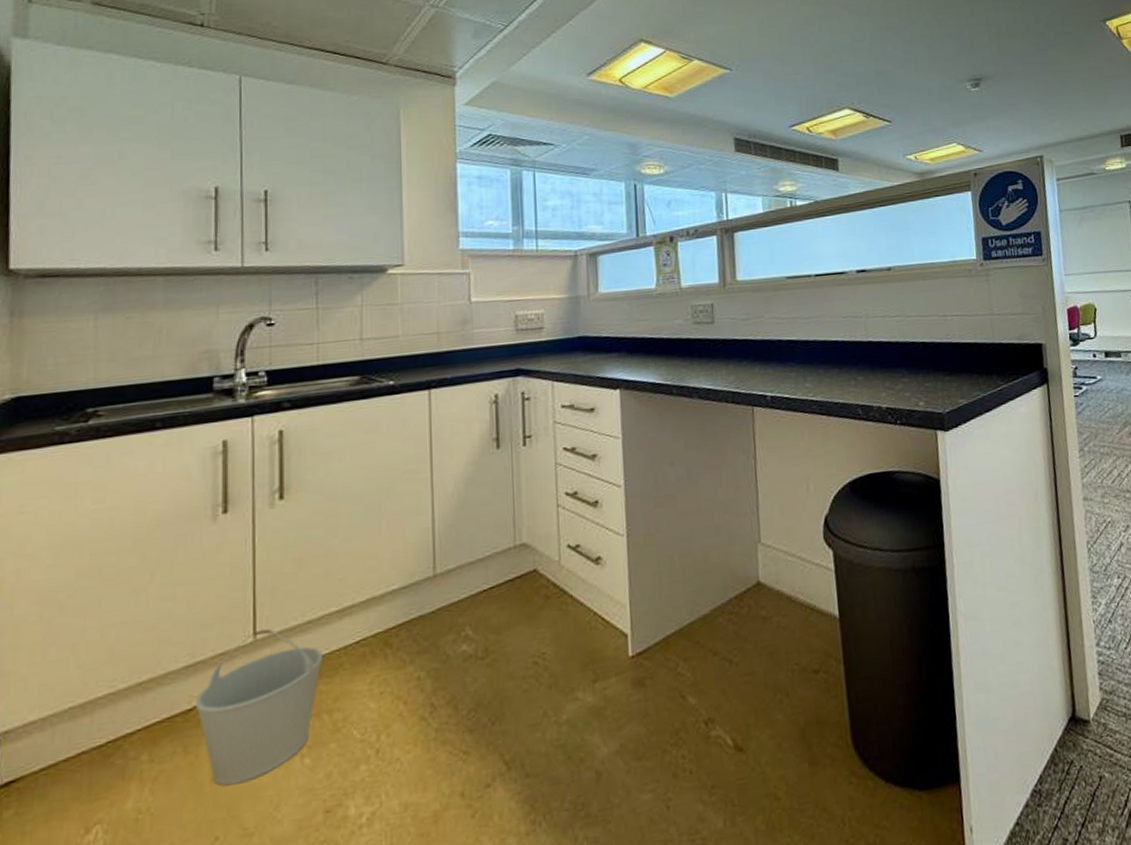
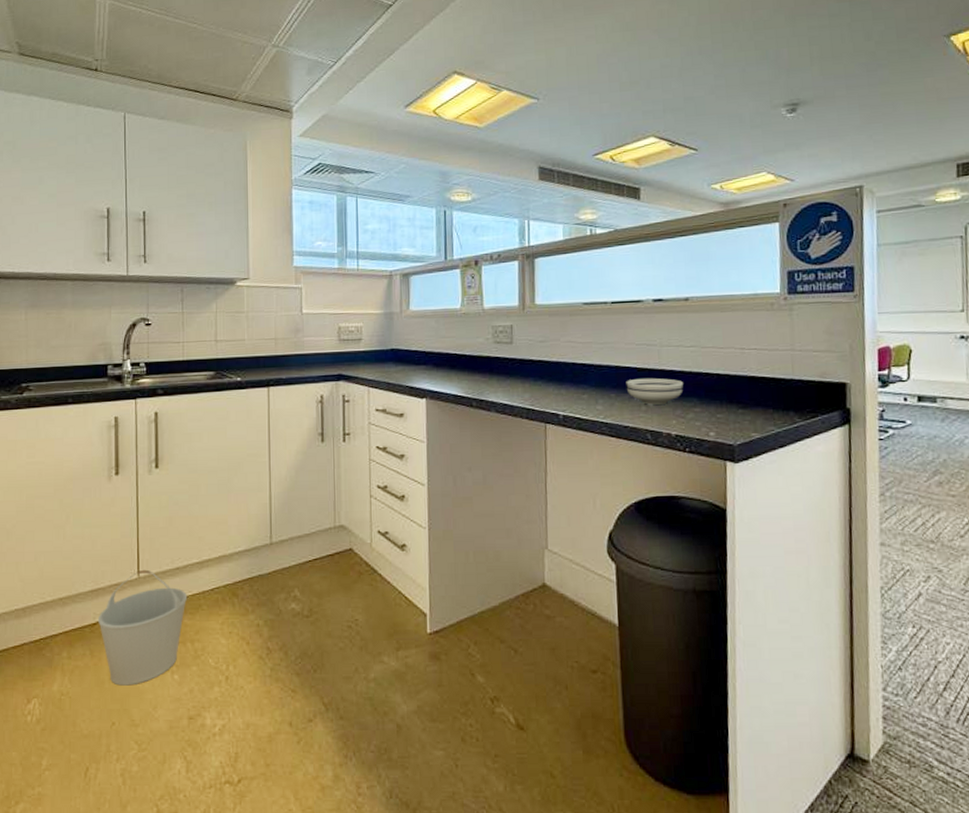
bowl: none [834,350,891,379] -> present [626,378,684,405]

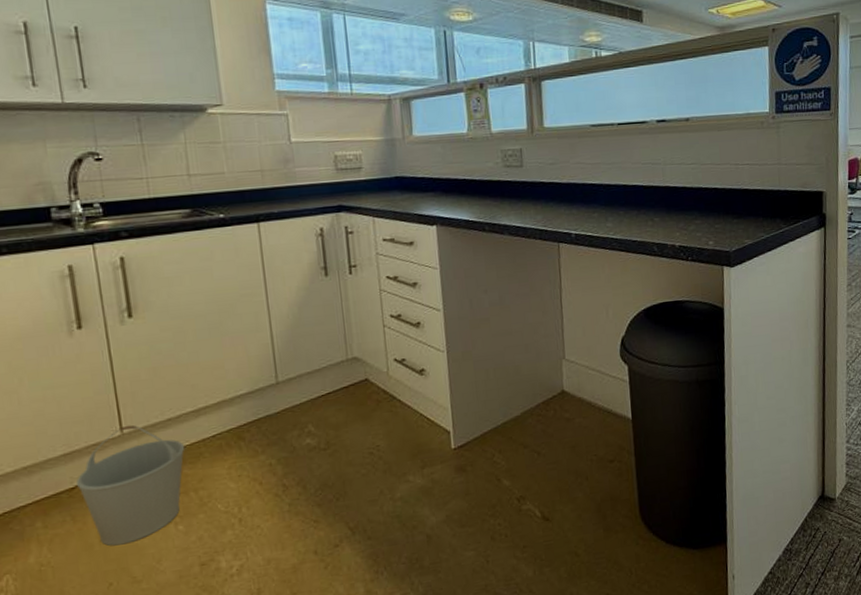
bowl: present [626,378,684,405] -> none [633,194,686,220]

